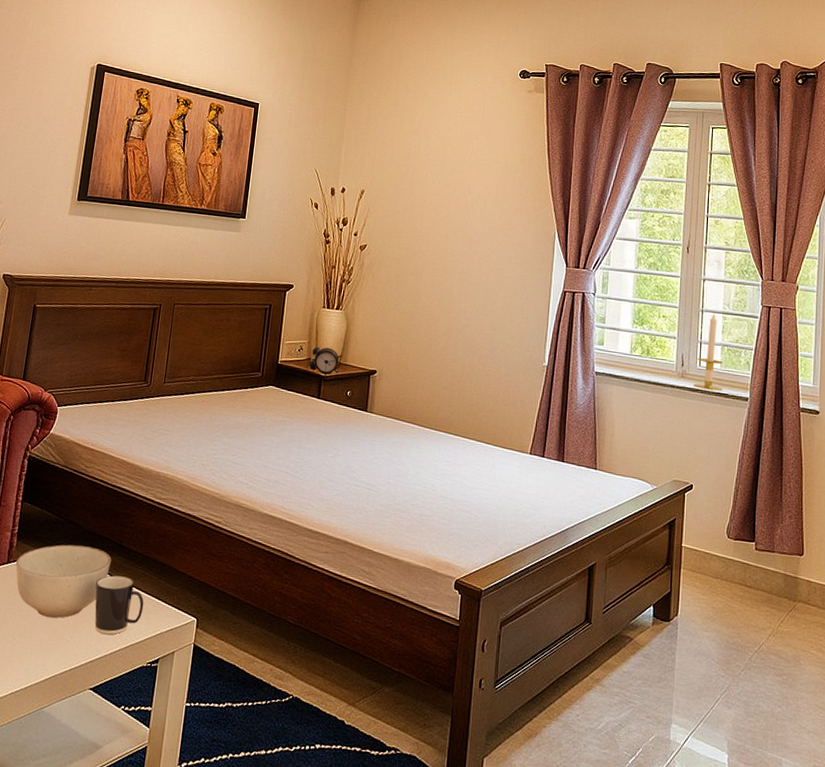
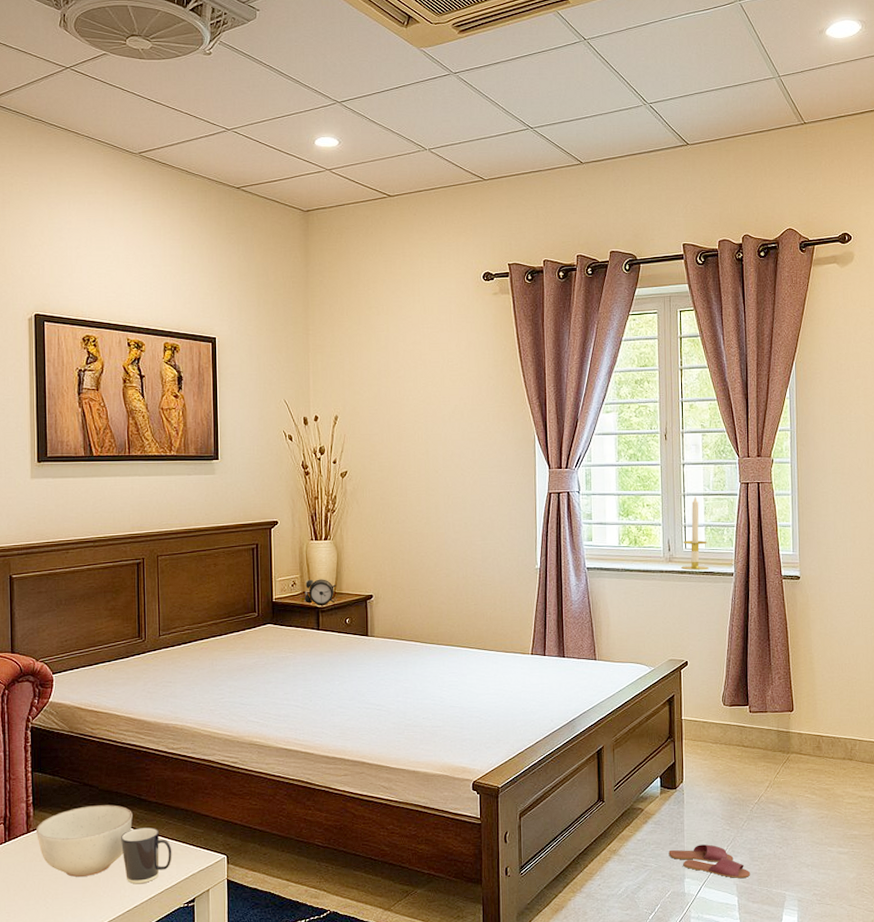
slippers: none [656,688,745,734] -> present [668,844,751,878]

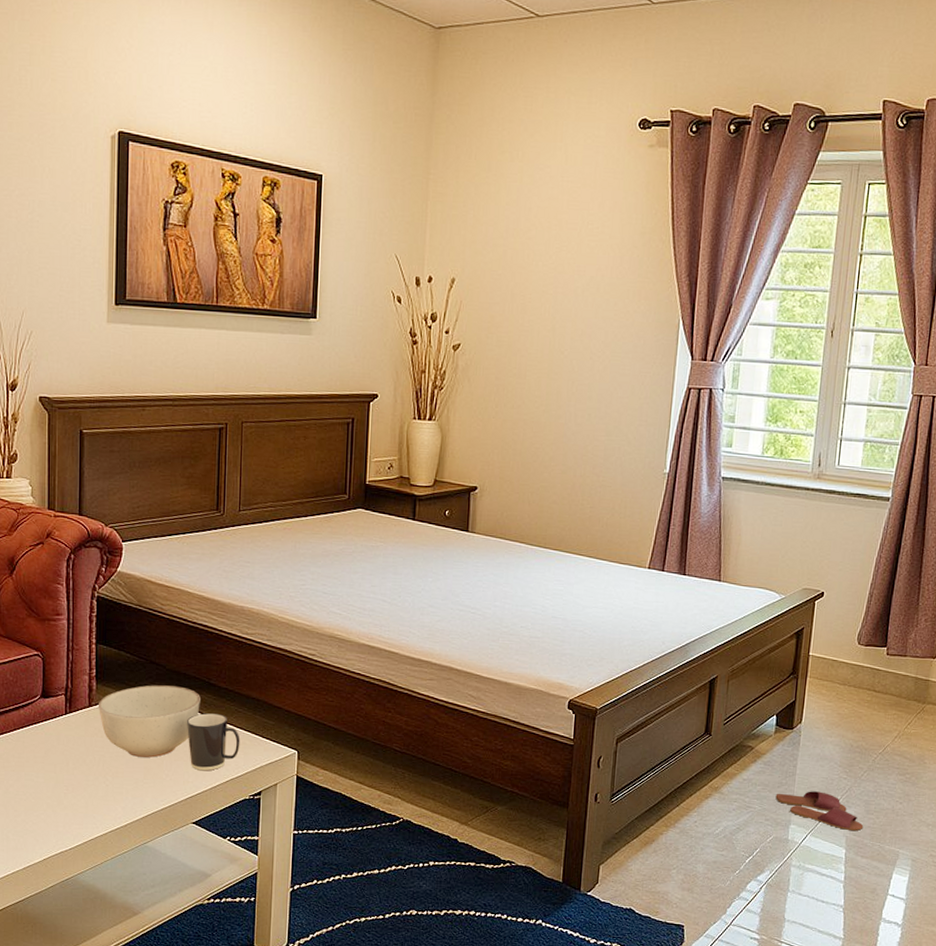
alarm clock: present [304,579,337,605] -> none [400,463,438,493]
candle: present [680,496,709,571] -> none [829,406,864,492]

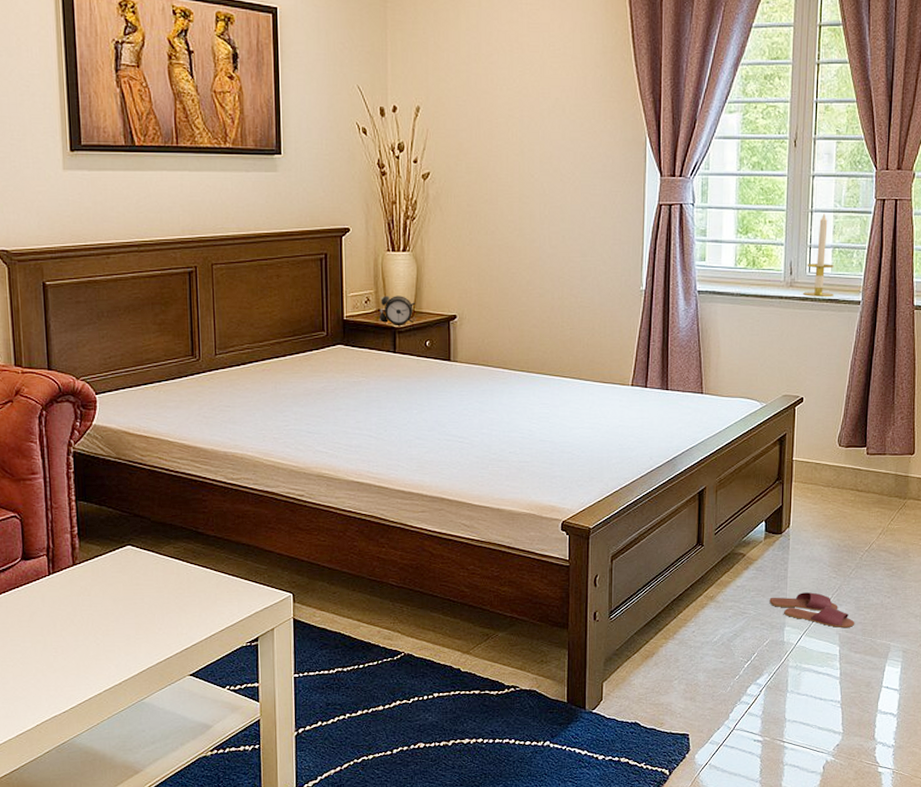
bowl: present [97,685,200,758] -> none [82,537,189,613]
mug: present [186,713,240,770] -> none [175,563,233,621]
alarm clock: none [400,463,438,493] -> present [378,296,416,325]
candle: none [829,406,864,492] -> present [802,213,834,298]

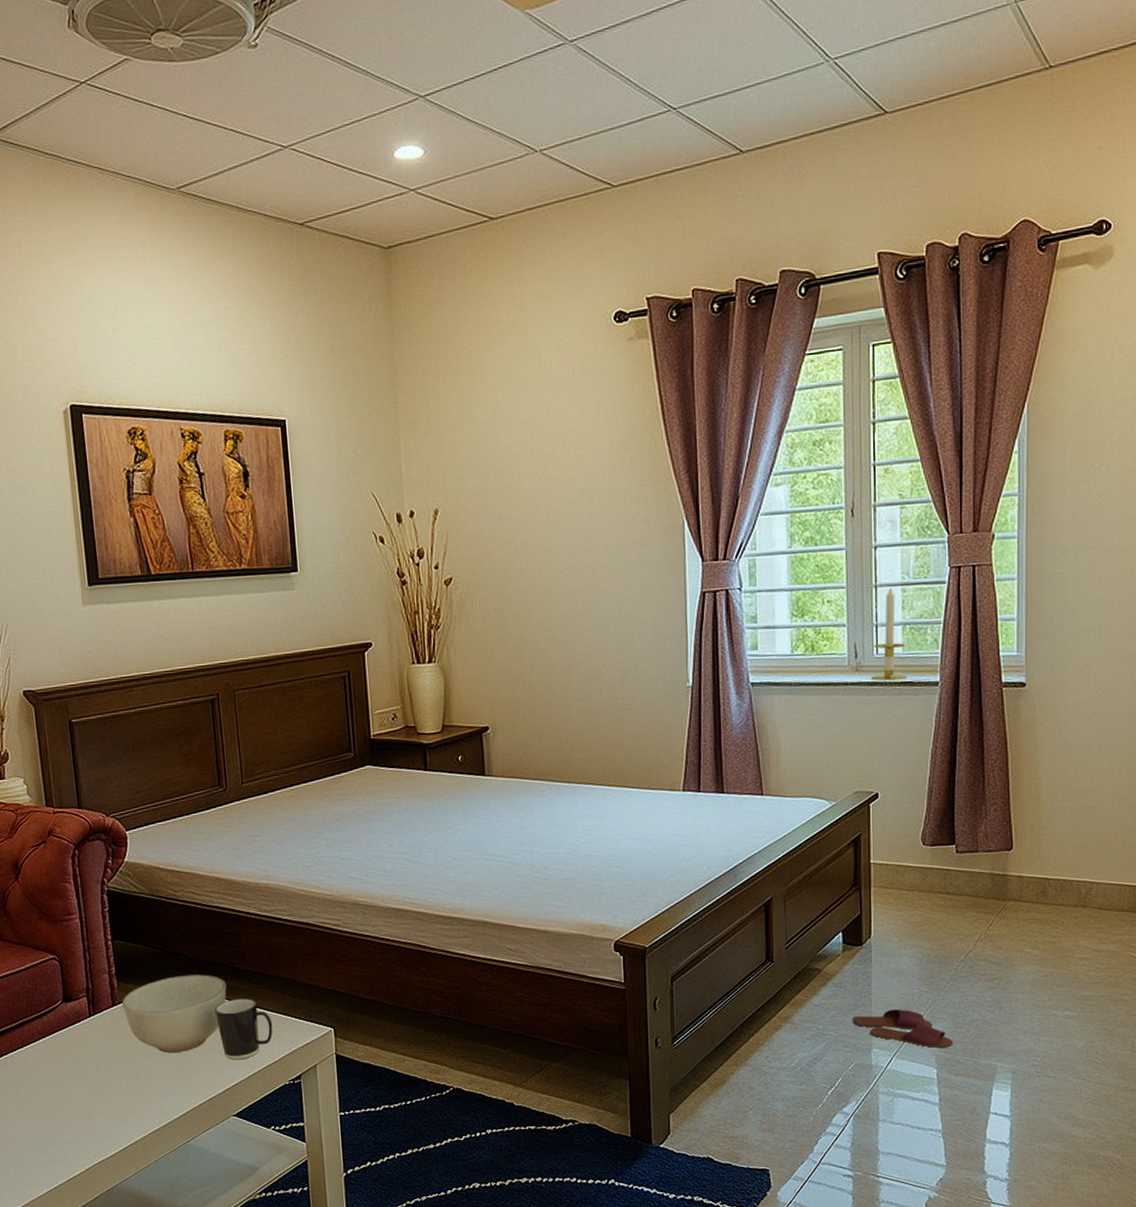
bowl: none [82,537,189,613] -> present [121,974,227,1053]
mug: none [175,563,233,621] -> present [214,998,273,1059]
alarm clock: present [378,296,416,325] -> none [407,709,445,742]

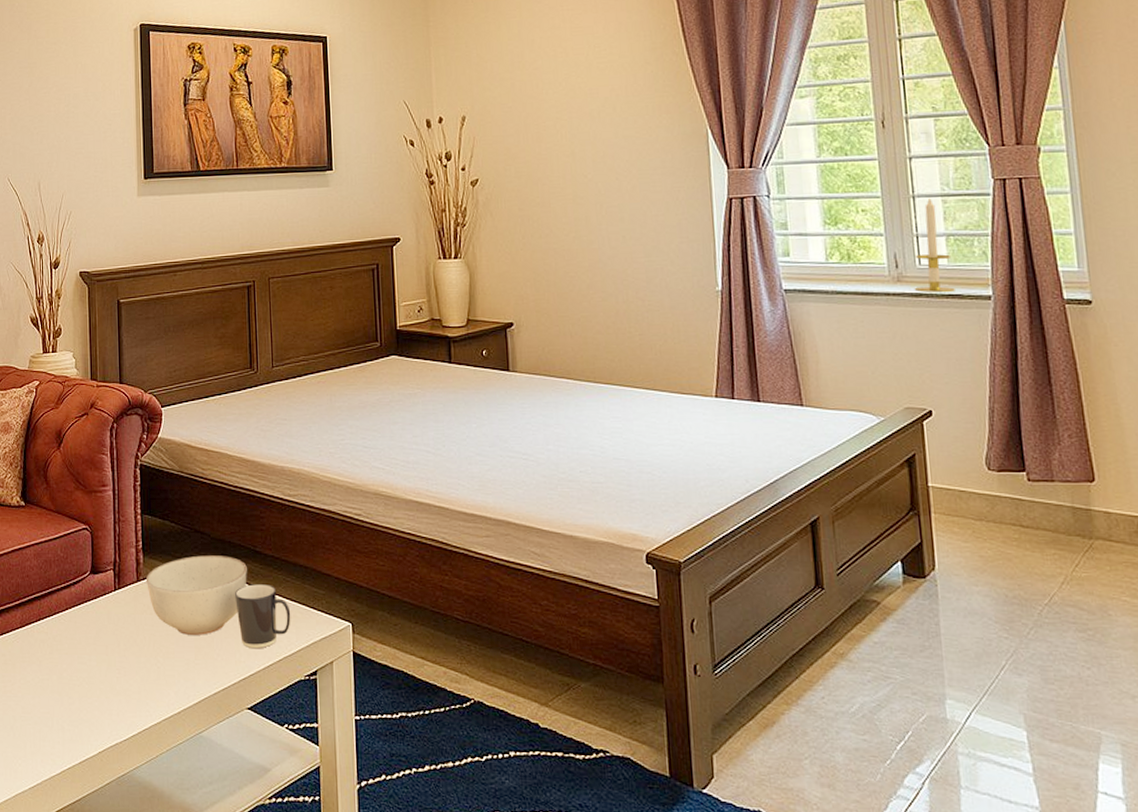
slippers: present [852,1009,954,1048] -> none [919,655,1045,706]

